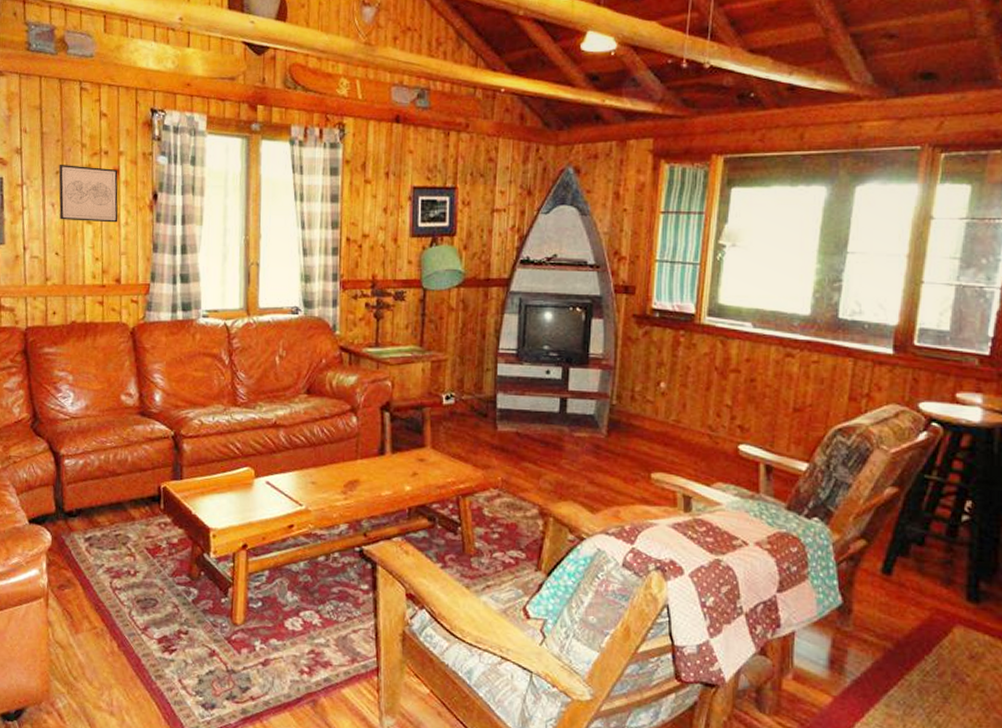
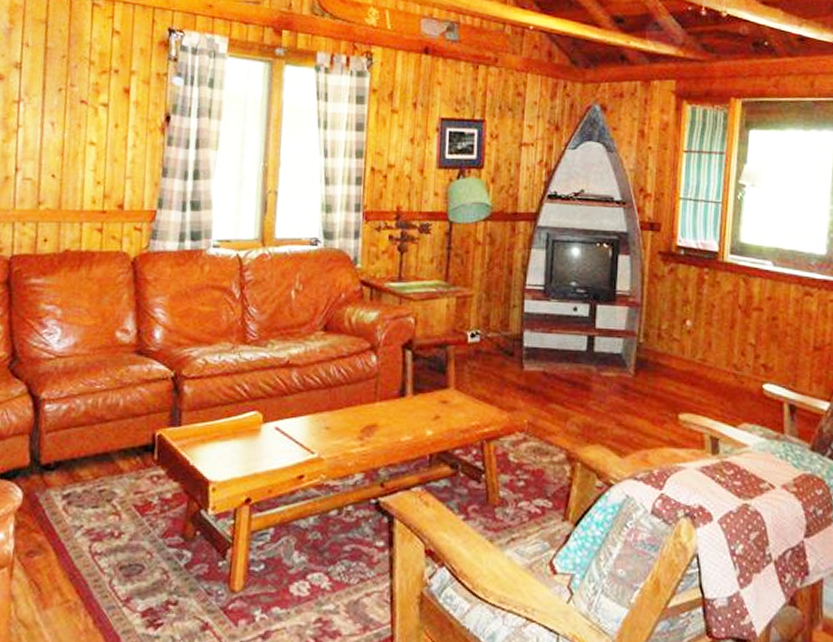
wall art: present [58,164,119,223] -> none [59,81,129,145]

